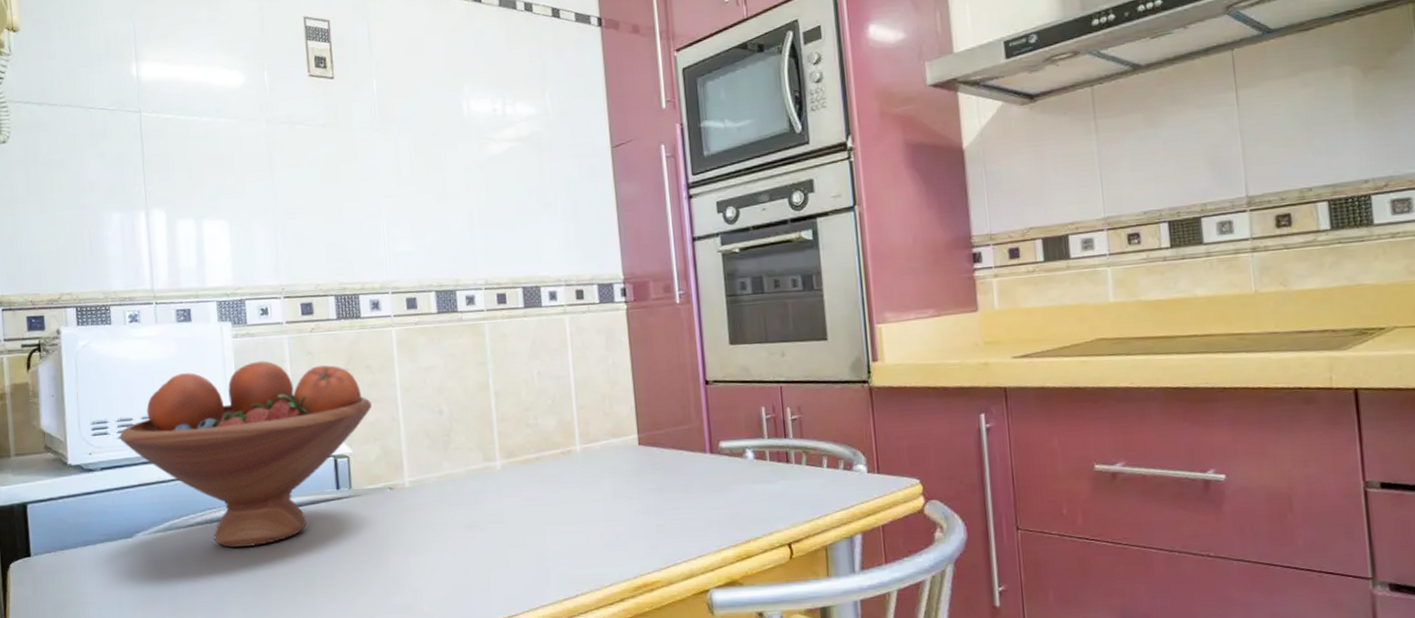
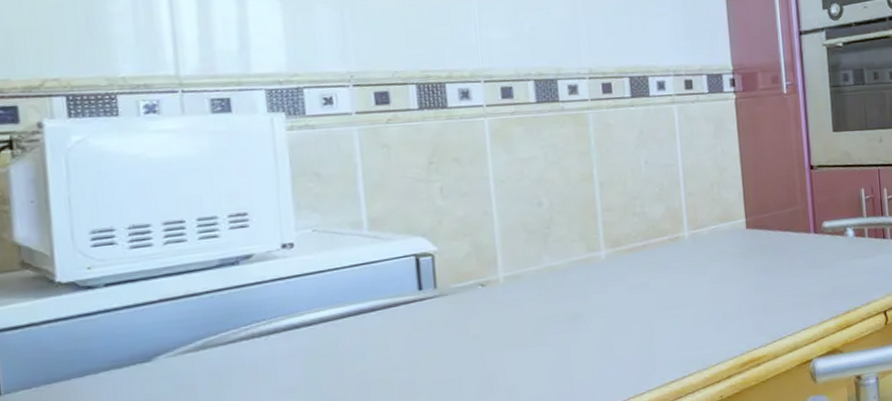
fruit bowl: present [119,360,372,548] -> none [131,155,460,363]

